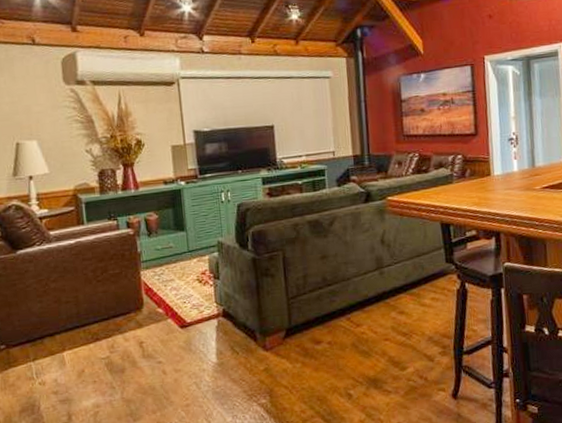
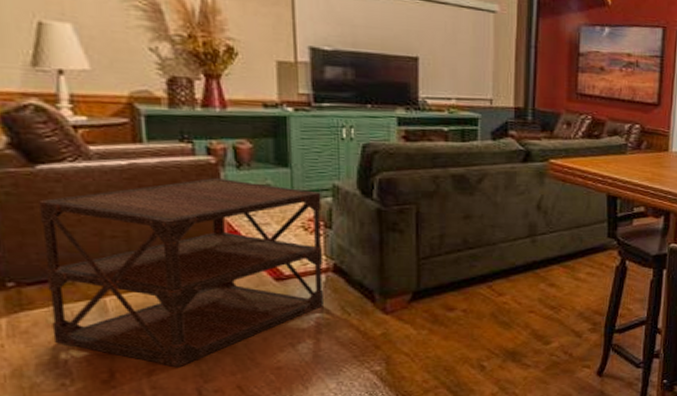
side table: none [19,245,217,409] -> present [39,177,323,368]

